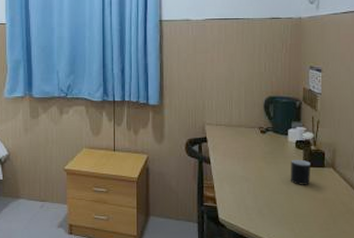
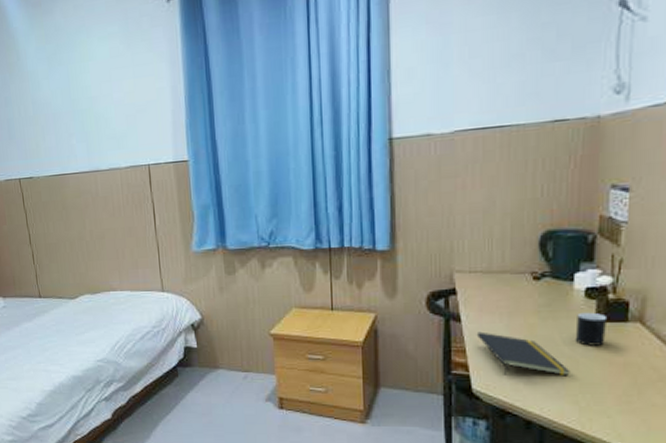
notepad: none [221,172,288,209] -> present [476,331,570,376]

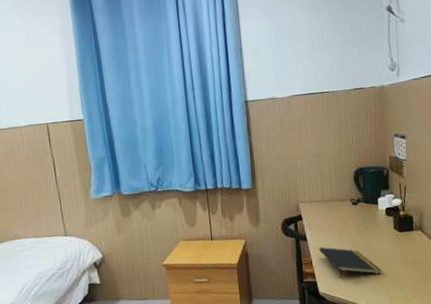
cup: present [575,312,606,346] -> none [382,225,401,251]

